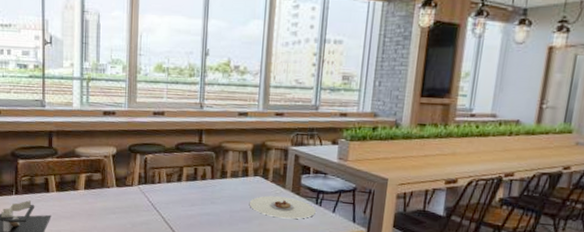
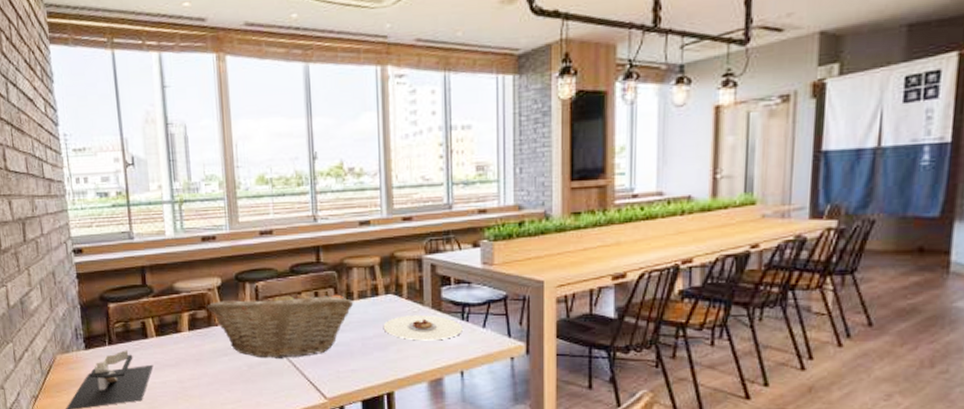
fruit basket: none [102,163,227,222] -> present [206,290,354,358]

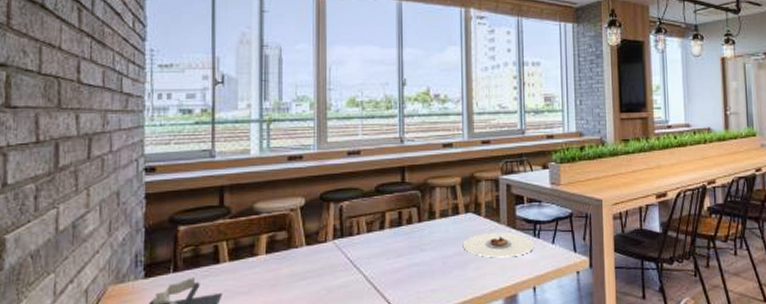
fruit basket: present [206,290,354,358] -> none [288,209,436,281]

